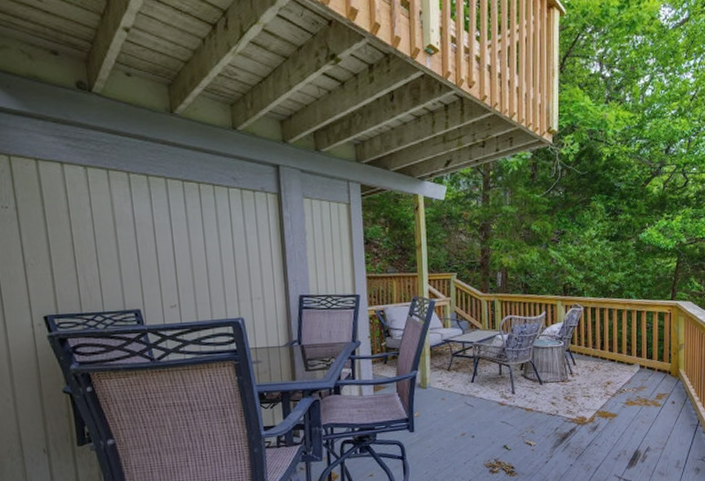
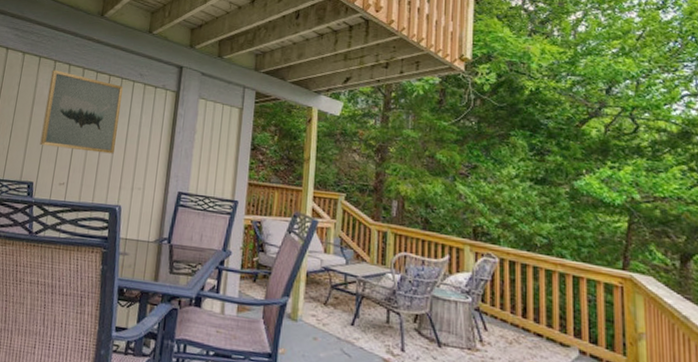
wall art: none [127,183,223,270] -> present [40,69,124,154]

